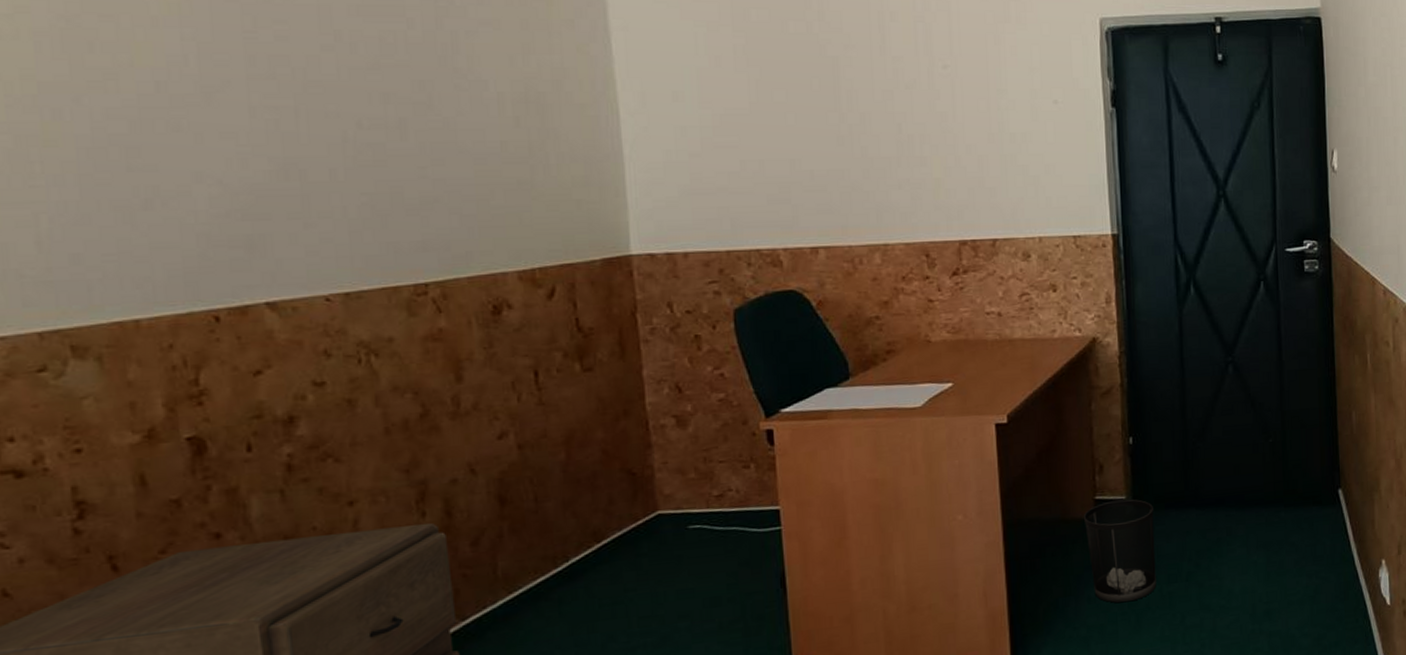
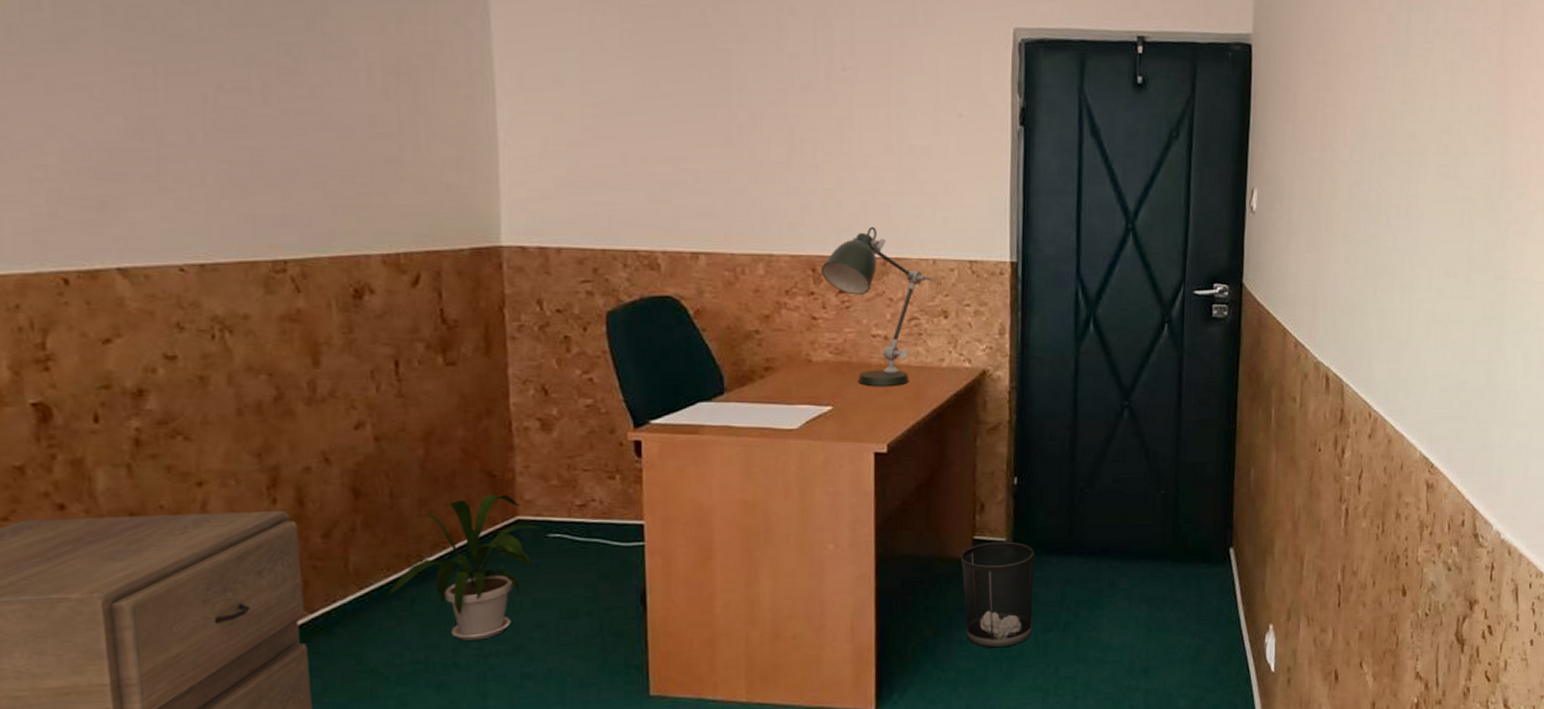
house plant: none [534,490,683,636] -> present [385,494,543,641]
desk lamp: none [934,211,1039,361] -> present [820,226,932,386]

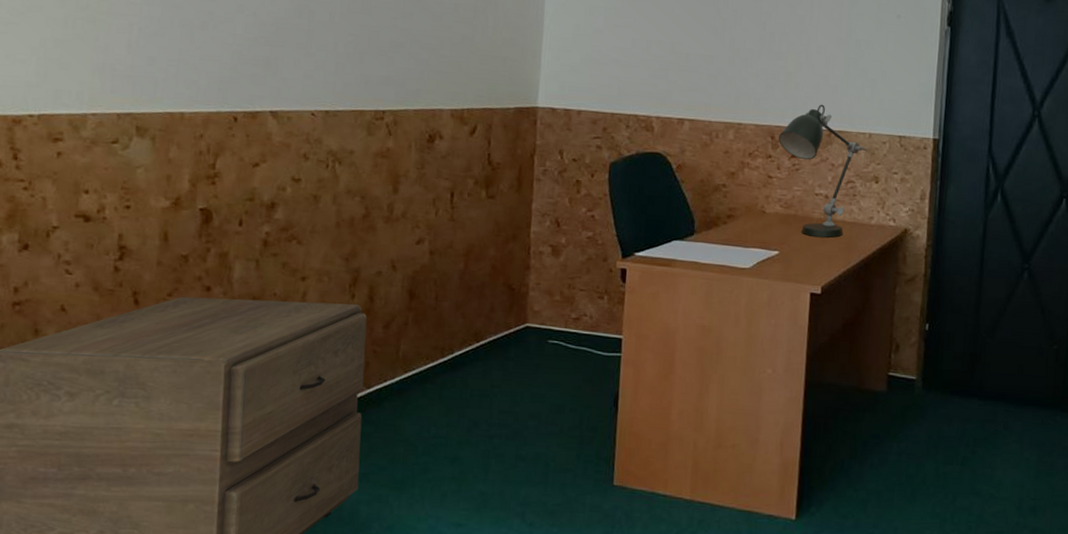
house plant: present [385,494,543,641] -> none [423,304,545,424]
waste bin: present [961,541,1034,648] -> none [876,379,940,475]

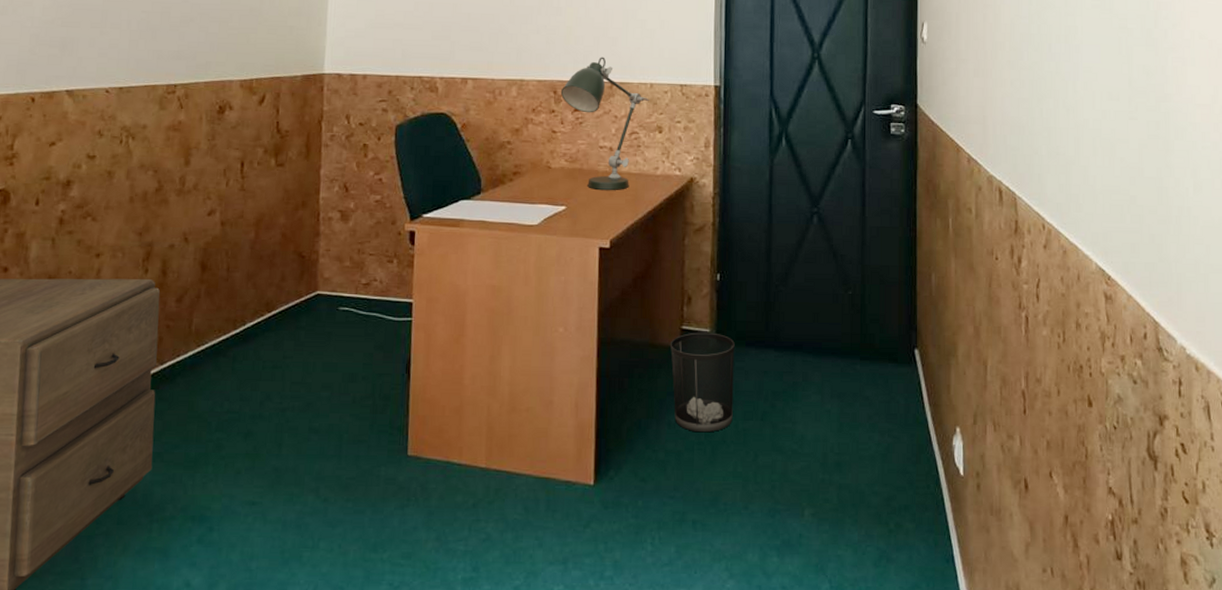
waste bin: none [876,379,940,475] -> present [671,332,735,433]

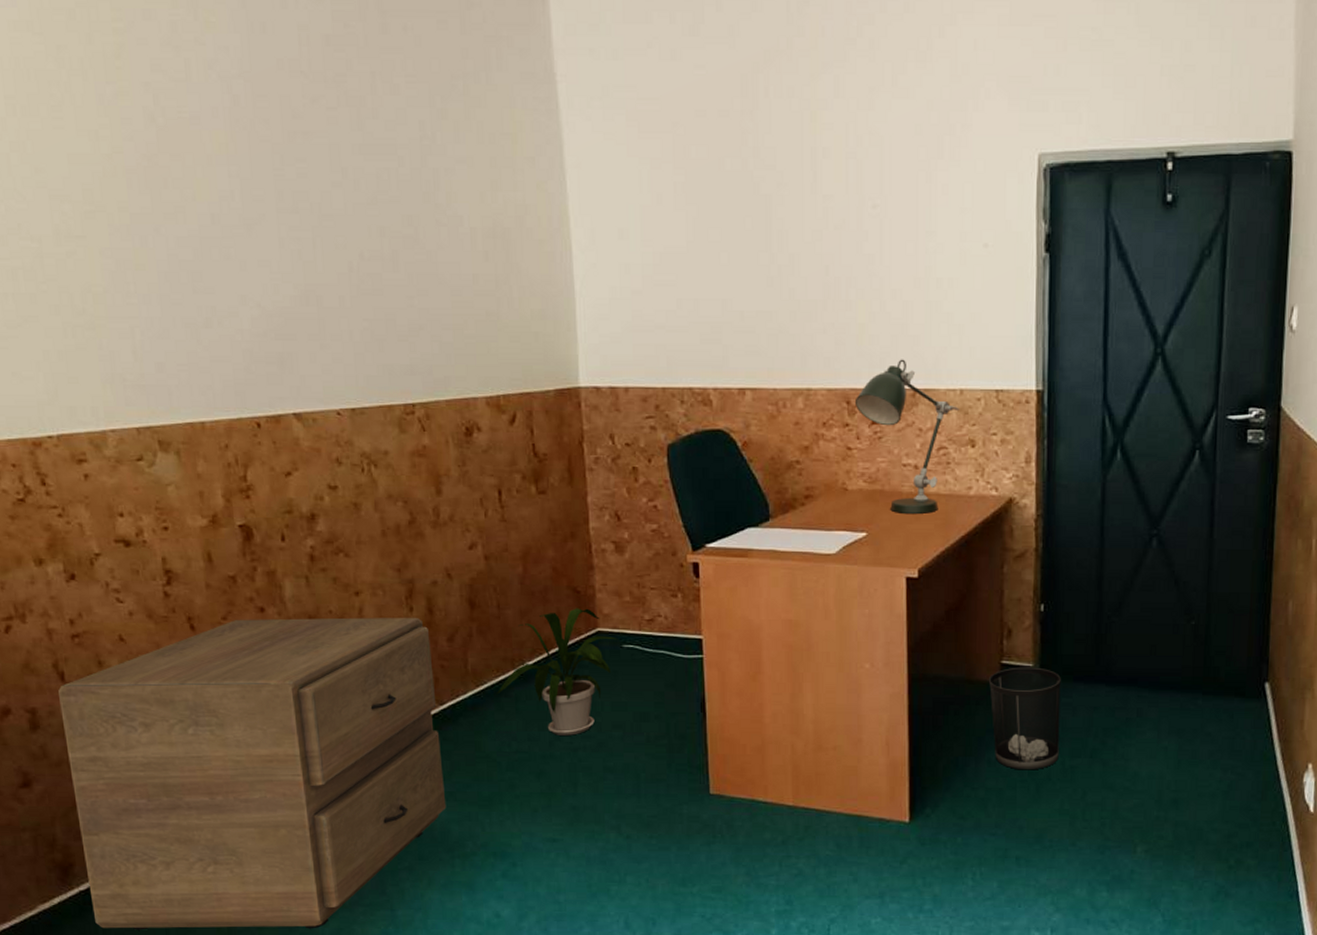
house plant: none [215,272,336,396] -> present [496,608,618,736]

